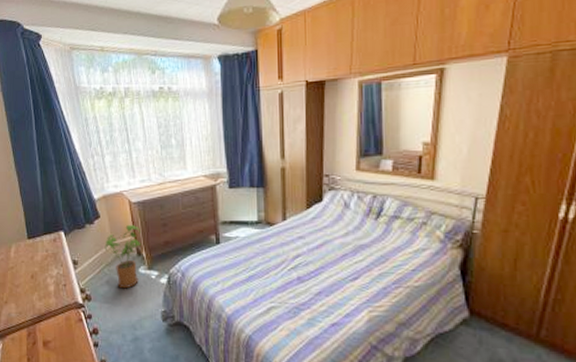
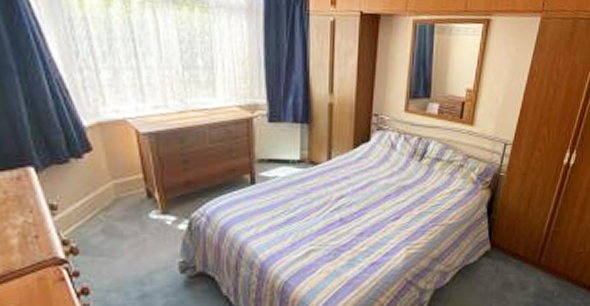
house plant: present [104,224,142,289] -> none [99,159,154,238]

